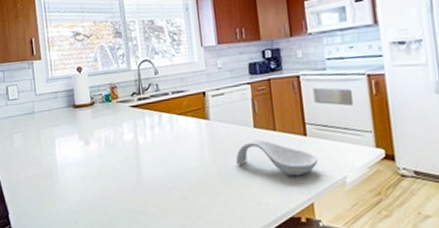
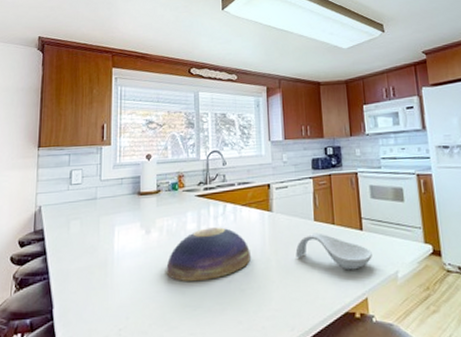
decorative bowl: none [108,136,190,190] -> present [166,227,250,282]

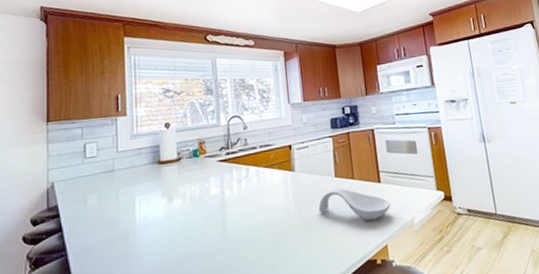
decorative bowl: present [166,227,250,282] -> none [191,189,275,246]

